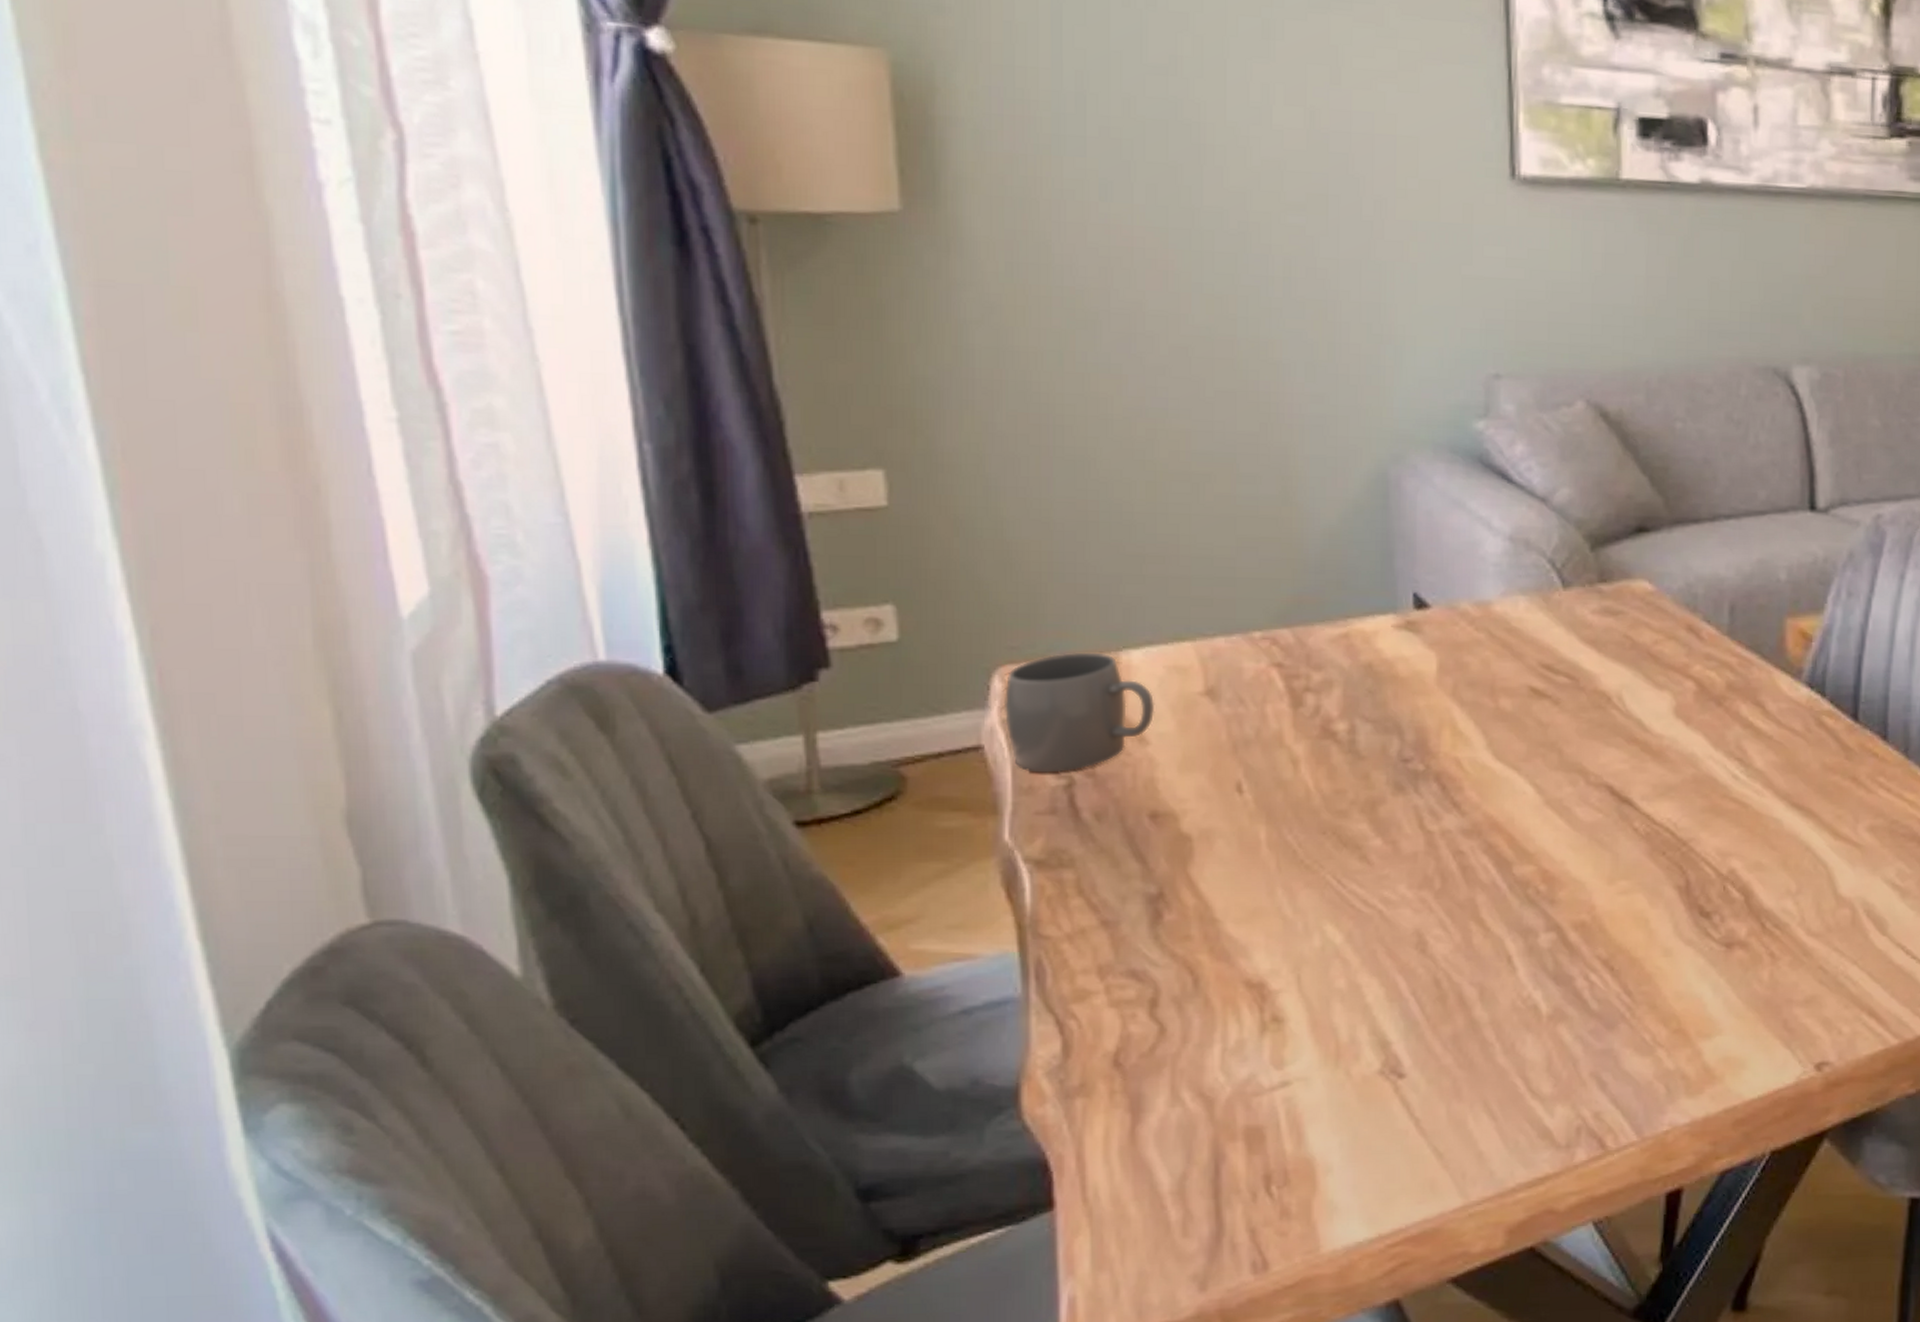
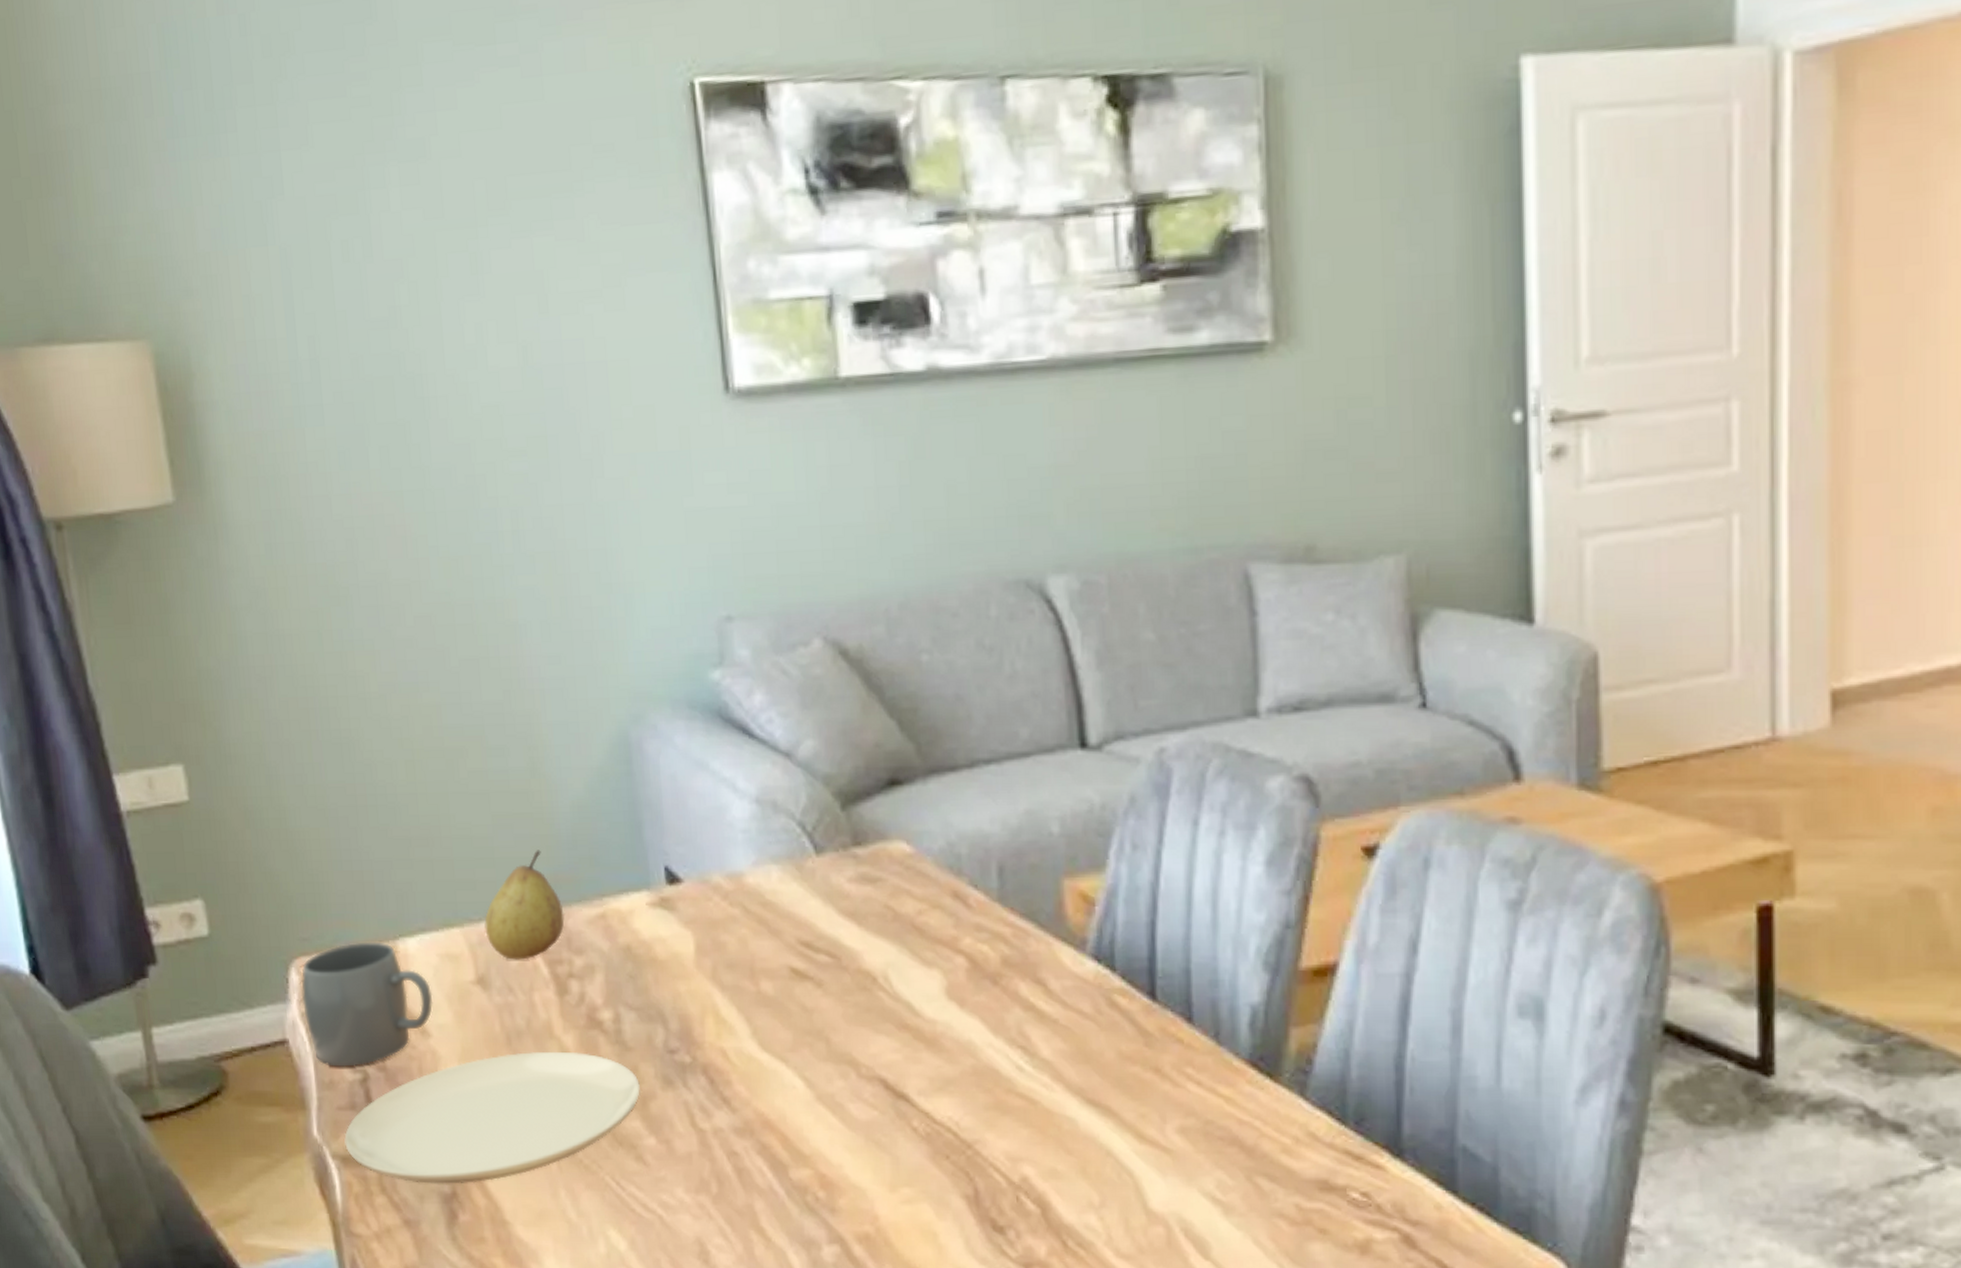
plate: none [1040,759,1370,885] -> present [344,1051,640,1184]
fruit: none [1219,572,1306,674] -> present [484,850,565,960]

